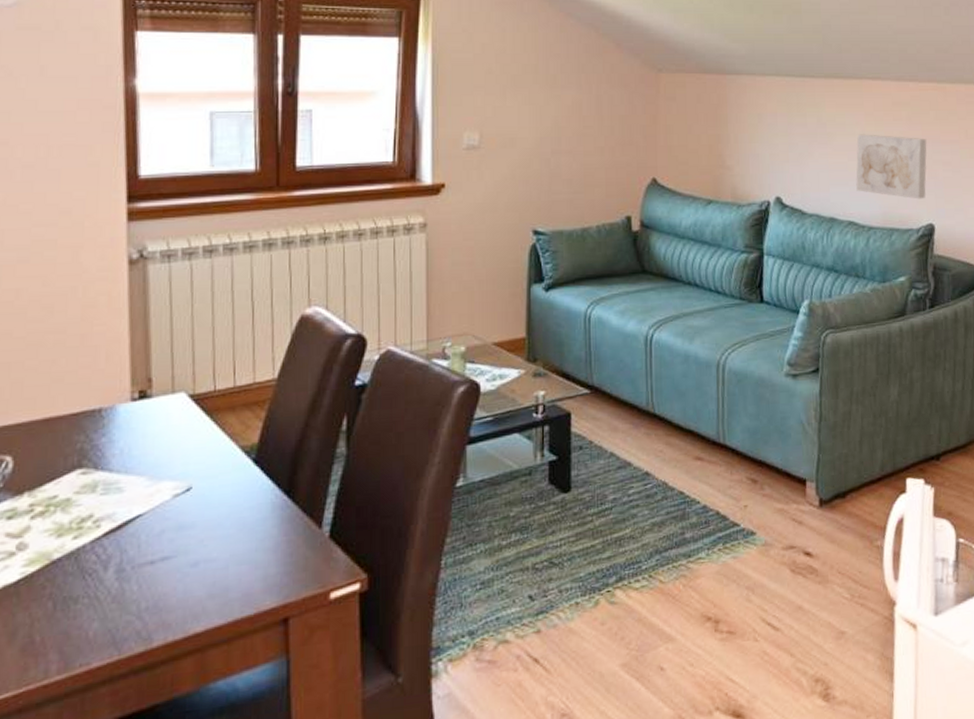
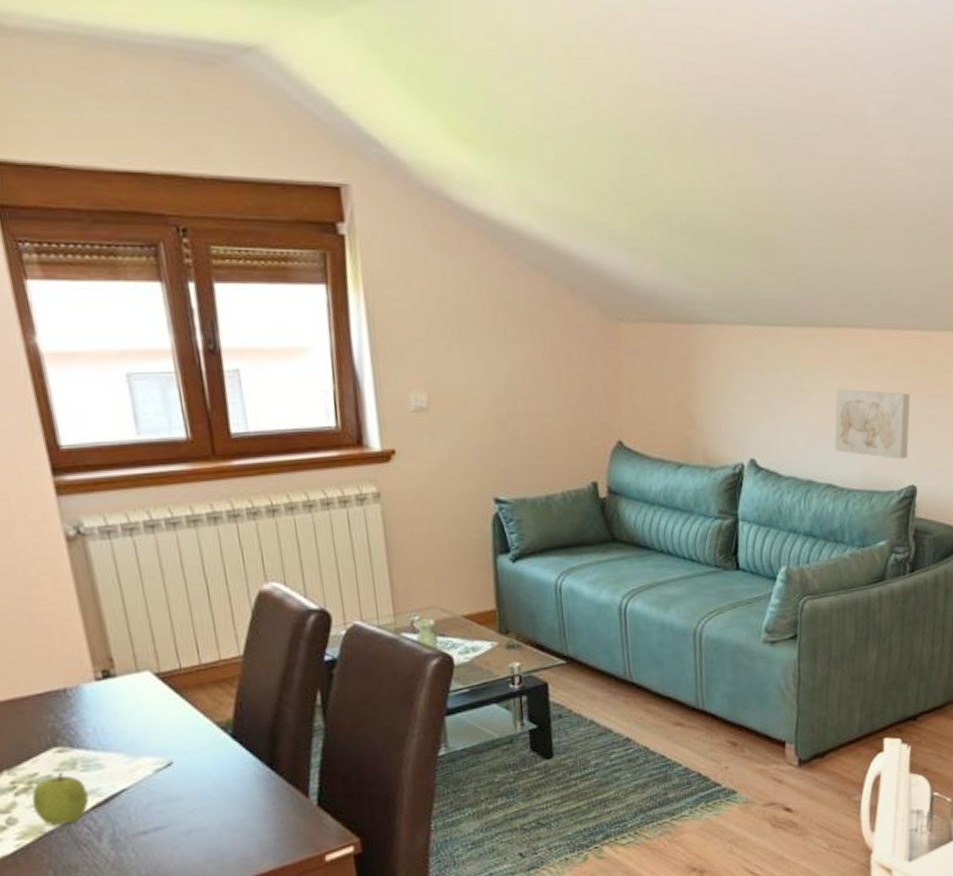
fruit: none [46,495,103,553] -> present [31,772,89,826]

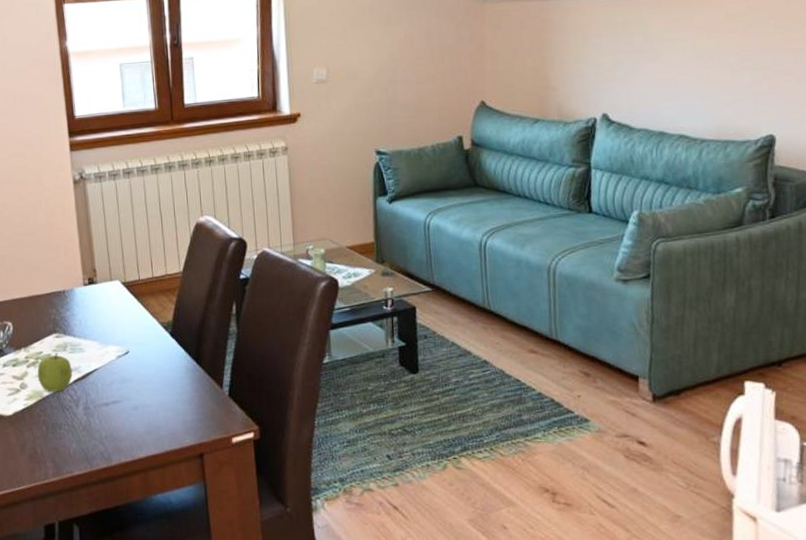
wall art: present [834,389,911,460] -> none [686,48,766,111]

